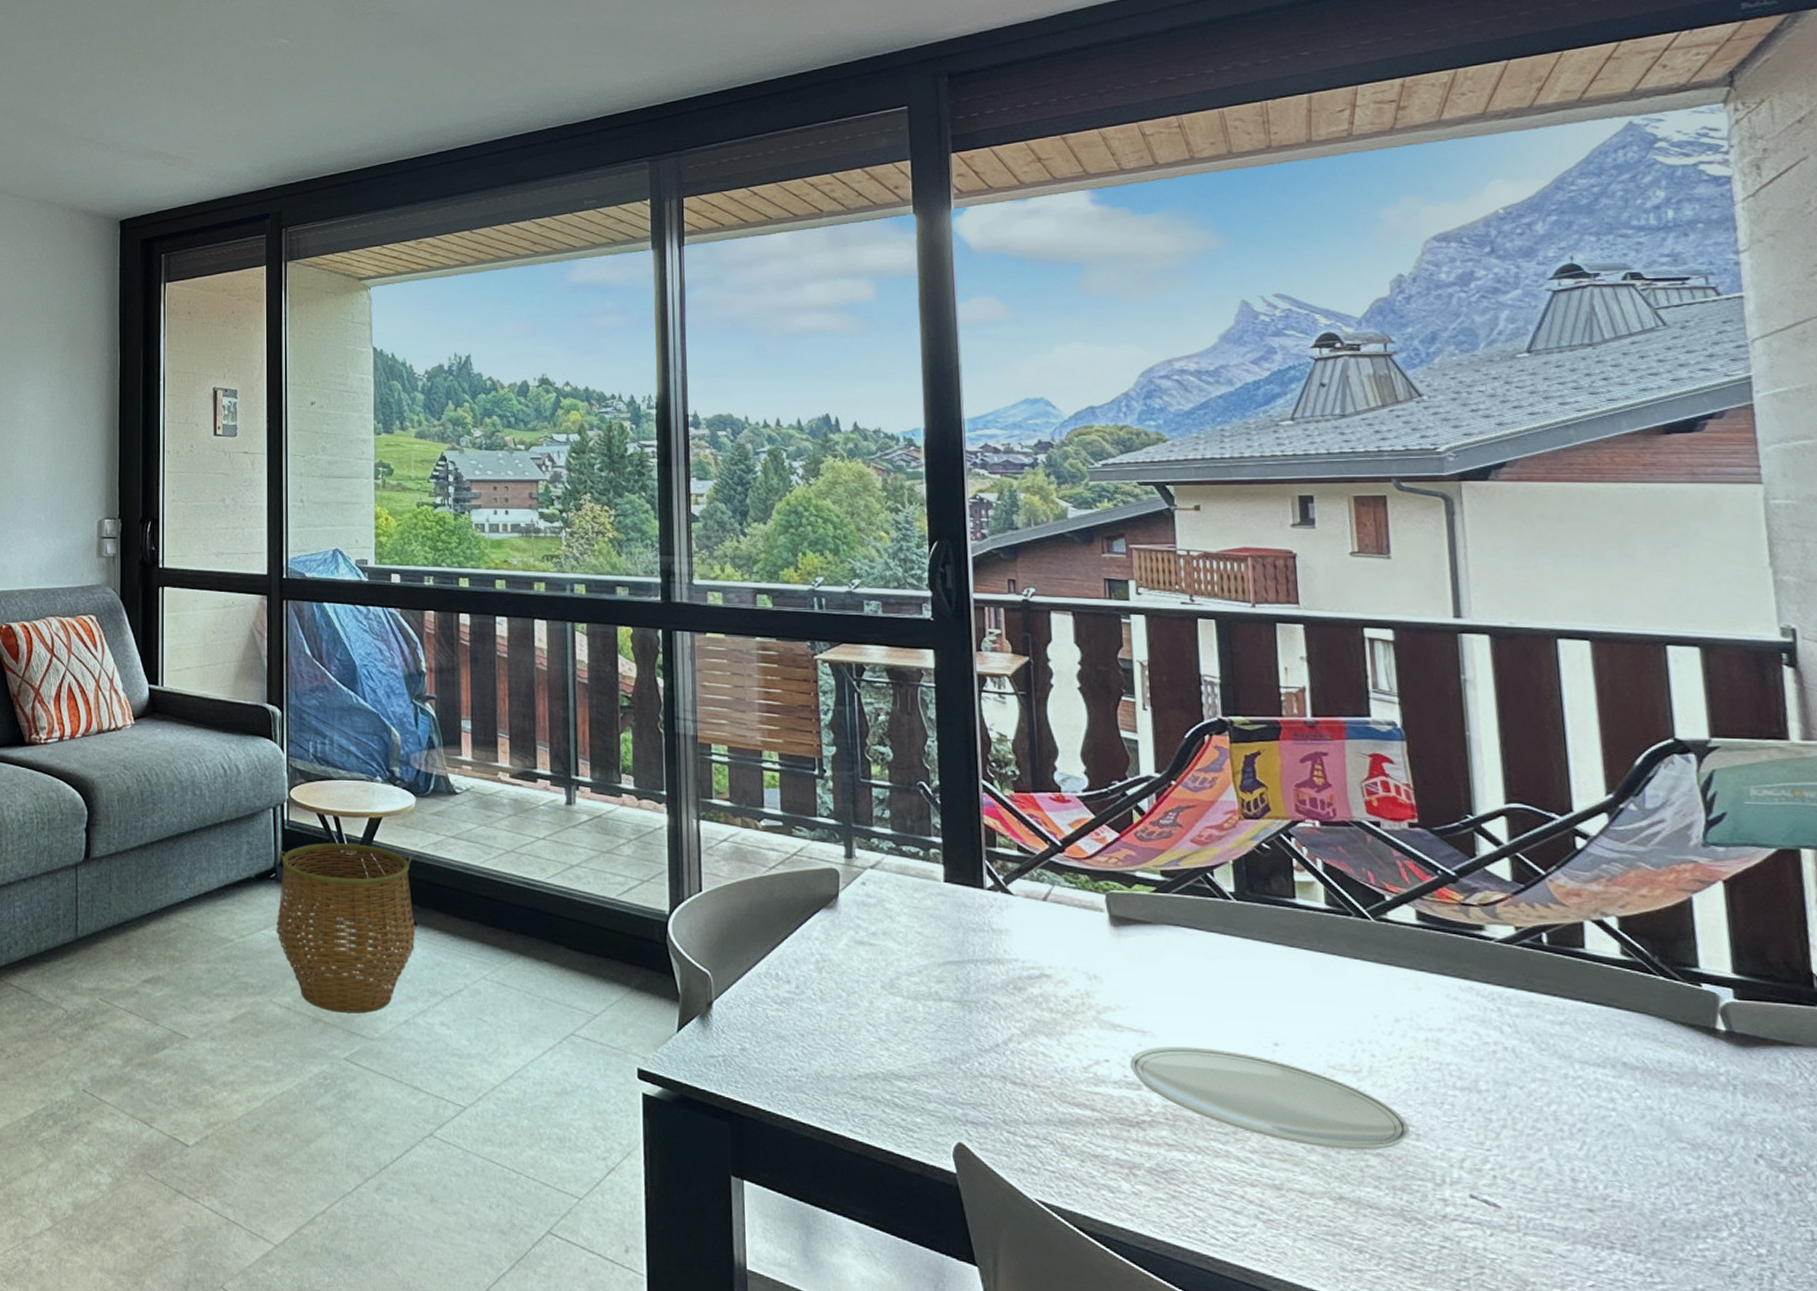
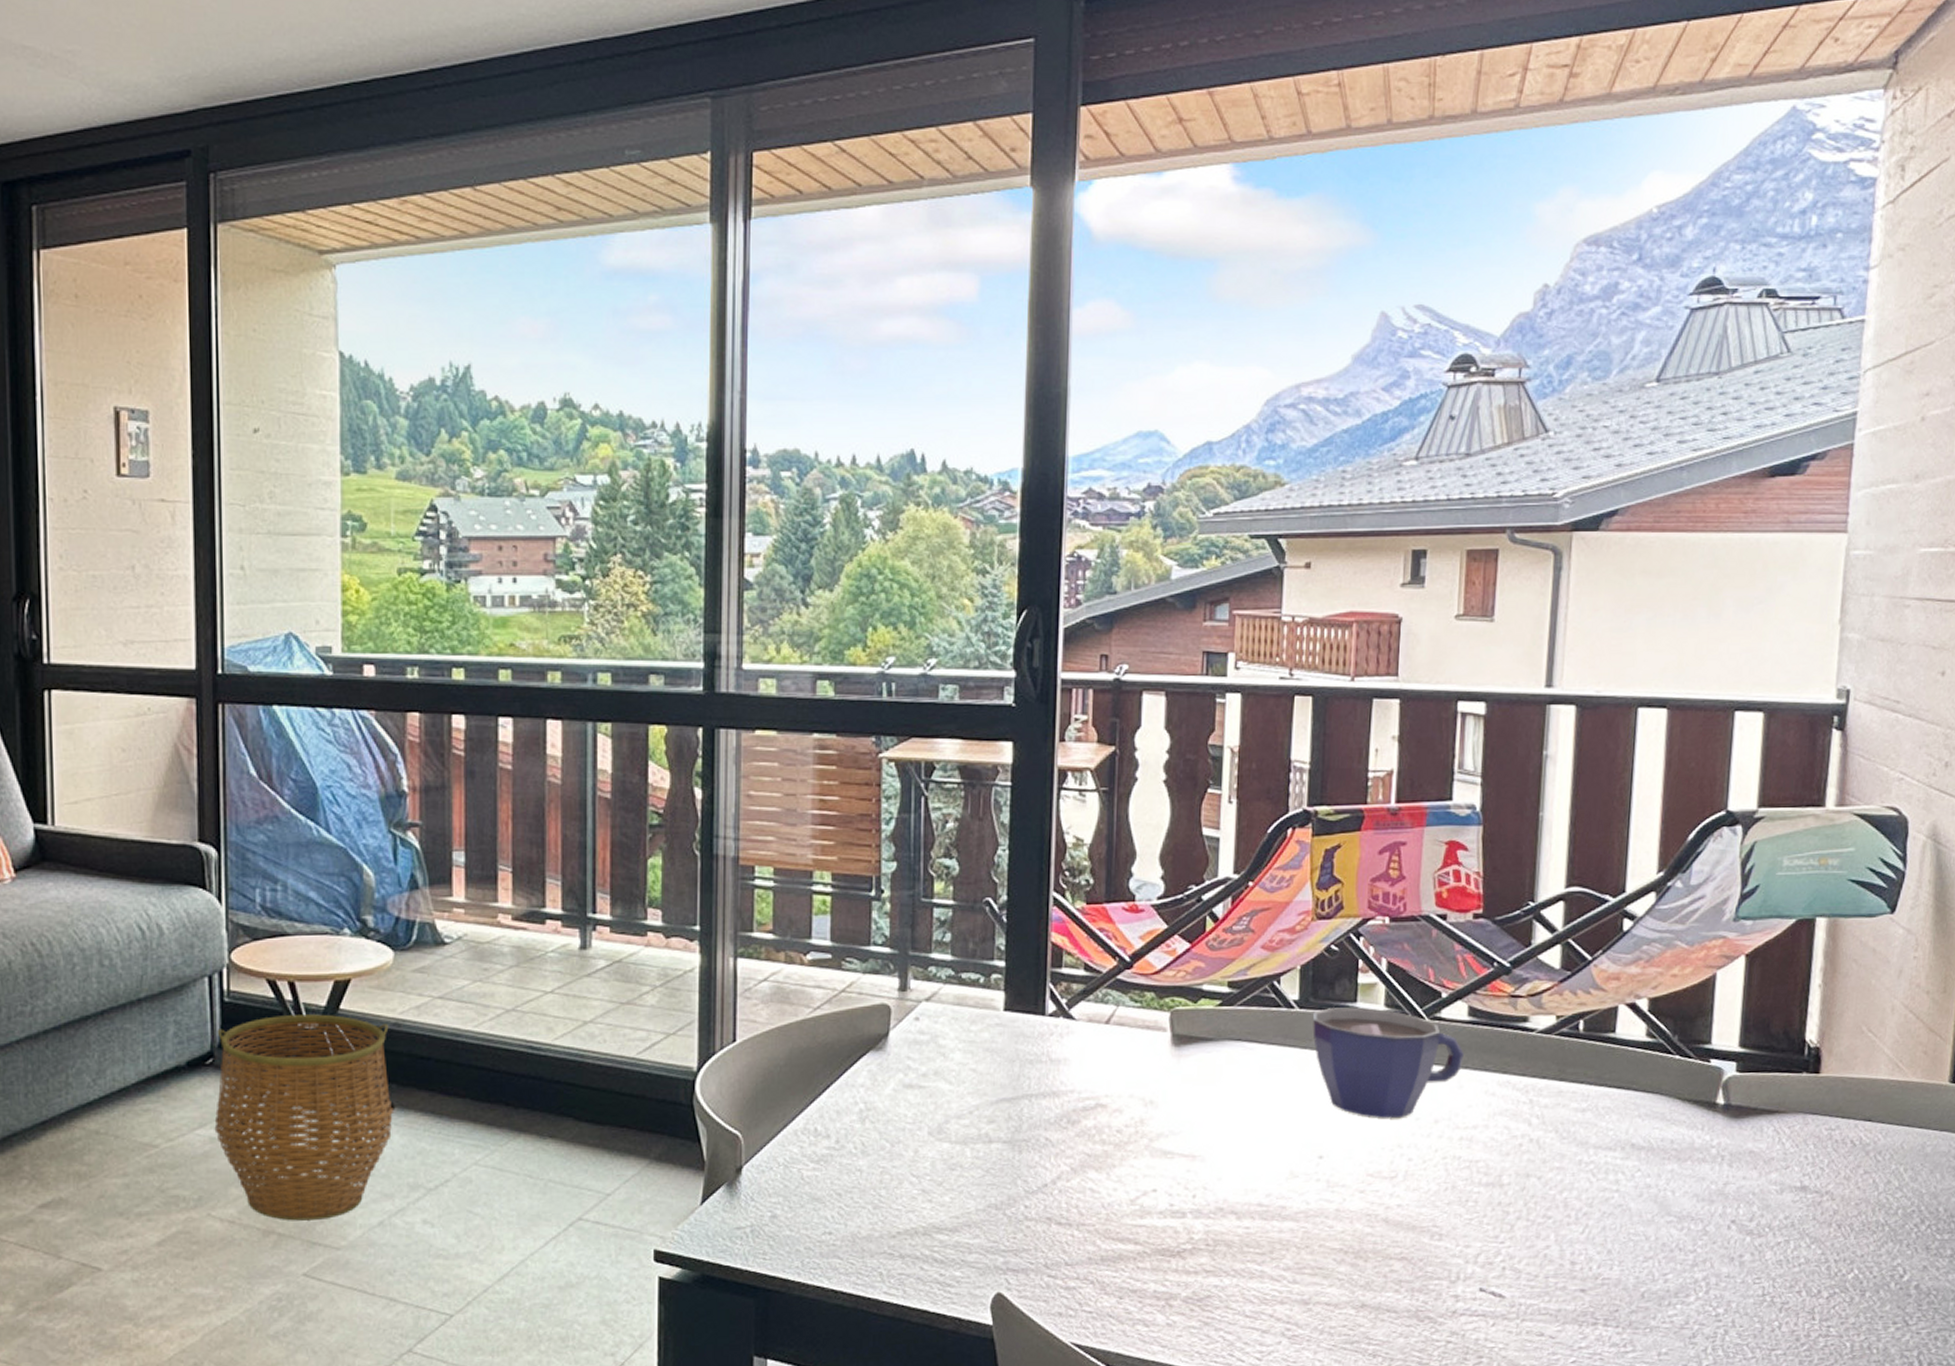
plate: present [1130,1046,1411,1151] -> none [1177,1167,1435,1258]
cup: none [1251,902,1418,1013] -> present [1313,1007,1464,1118]

